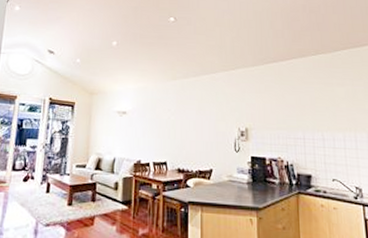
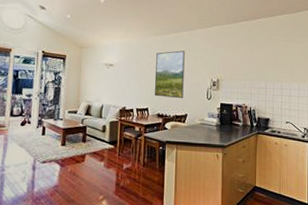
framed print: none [174,96,207,151] -> present [155,50,185,99]

